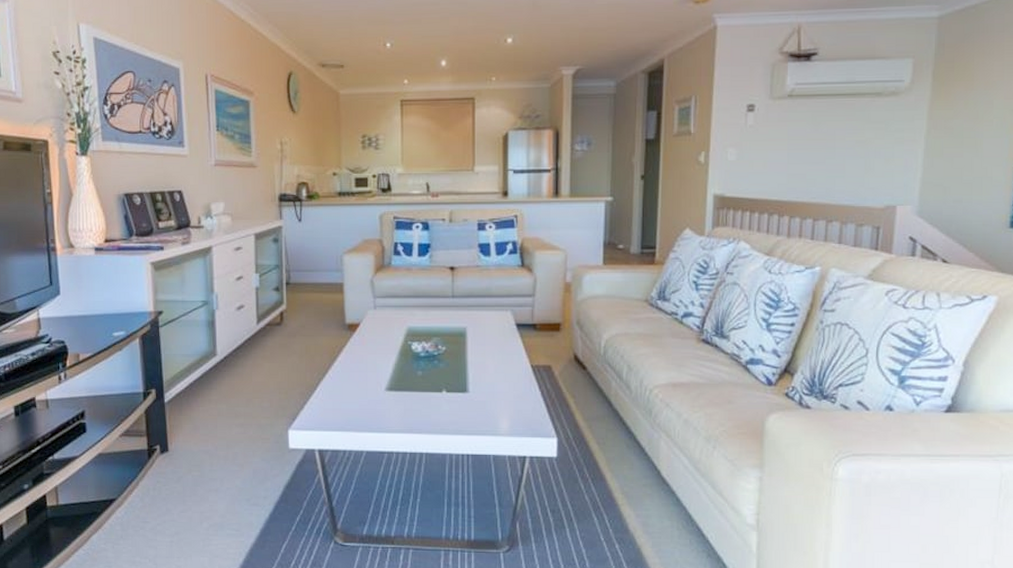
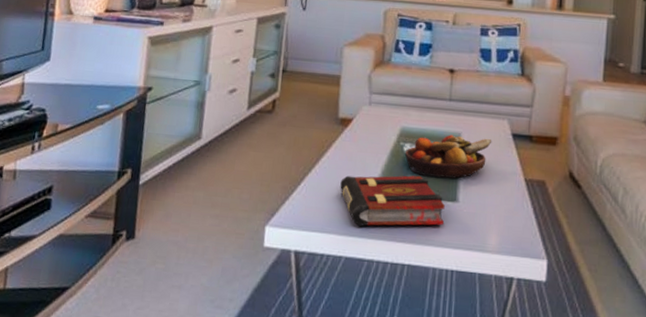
book: none [354,371,456,423] -> present [340,175,445,227]
fruit bowl: none [413,330,497,371] -> present [404,135,492,179]

